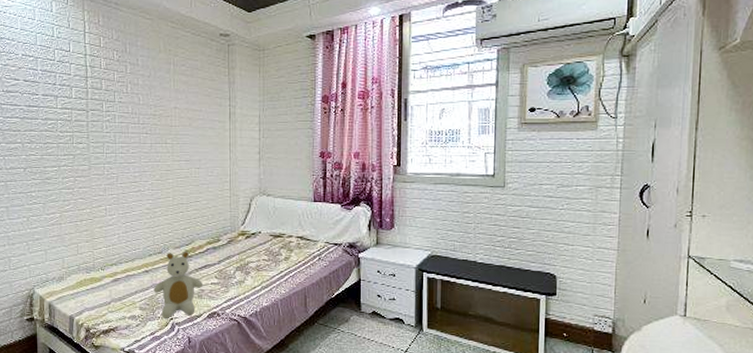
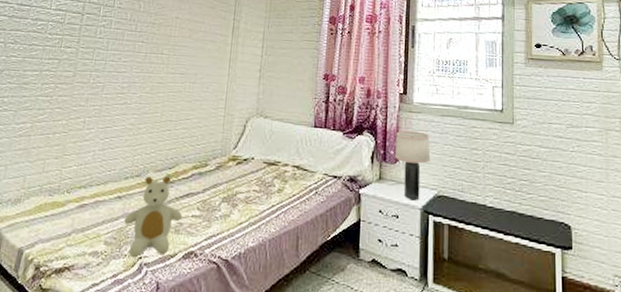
table lamp: none [389,199,424,261] -> present [394,130,431,201]

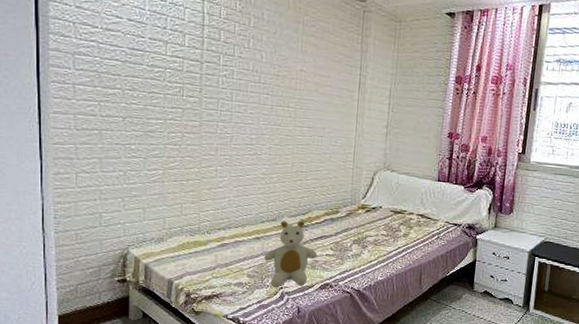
table lamp: present [394,130,431,201] -> none [509,186,543,245]

